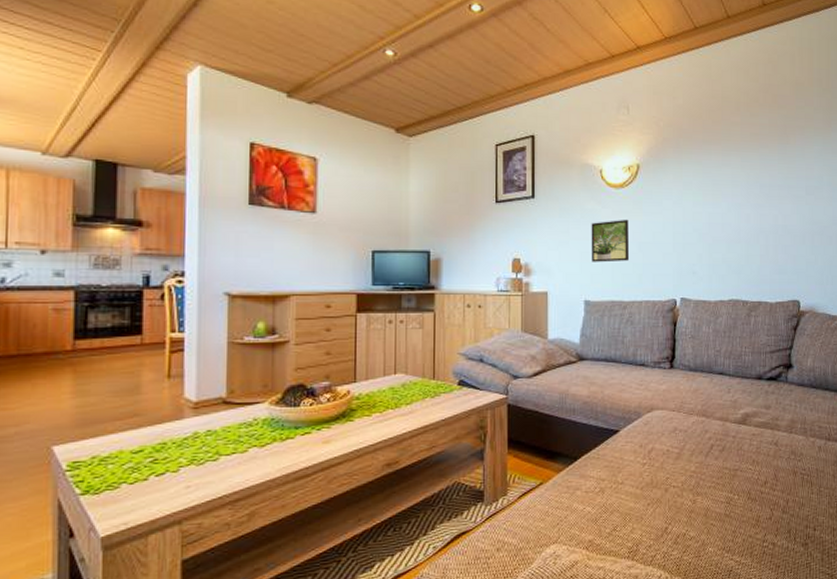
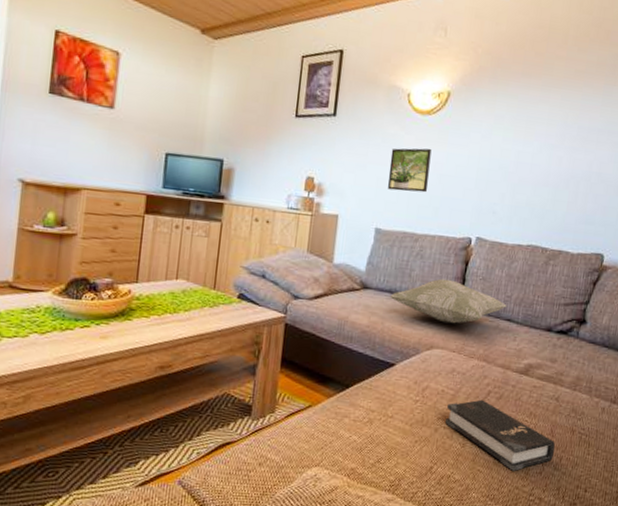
decorative pillow: none [606,341,717,384] -> present [390,278,507,324]
hardback book: none [674,454,781,520] -> present [445,399,555,471]

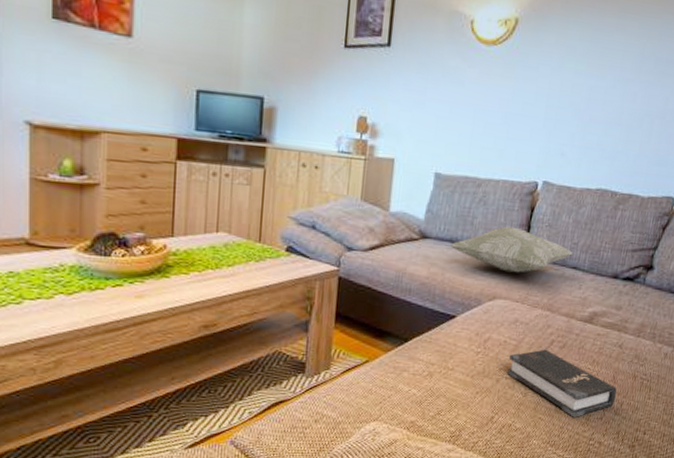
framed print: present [388,148,432,193] -> none [448,83,497,133]

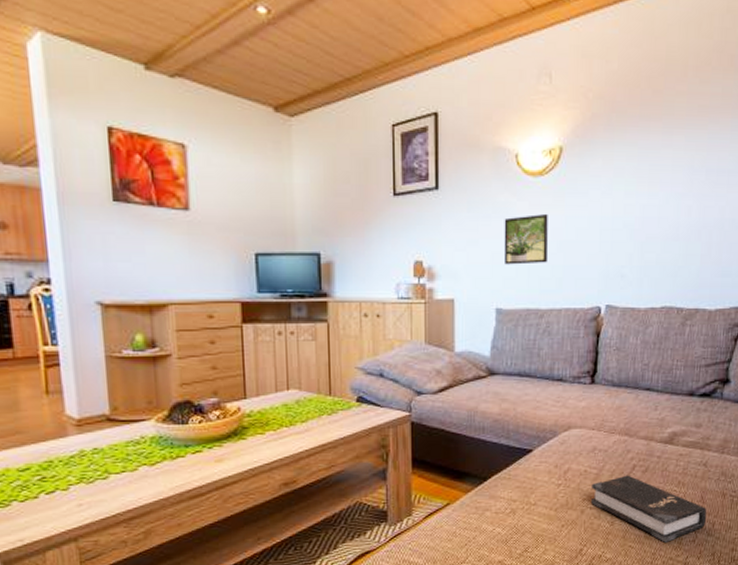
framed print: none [448,83,497,133] -> present [503,213,549,265]
decorative pillow: present [451,226,573,273] -> none [519,354,645,401]

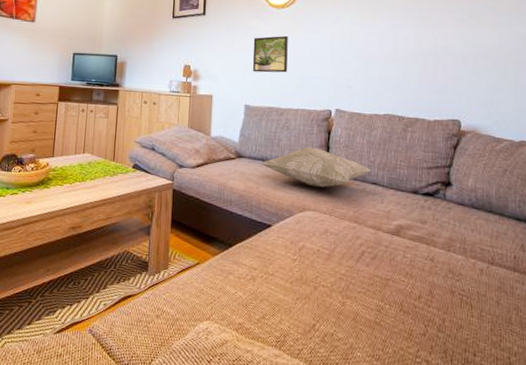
decorative pillow: none [519,354,645,401] -> present [262,147,371,188]
hardback book: present [591,475,707,542] -> none [324,259,437,332]

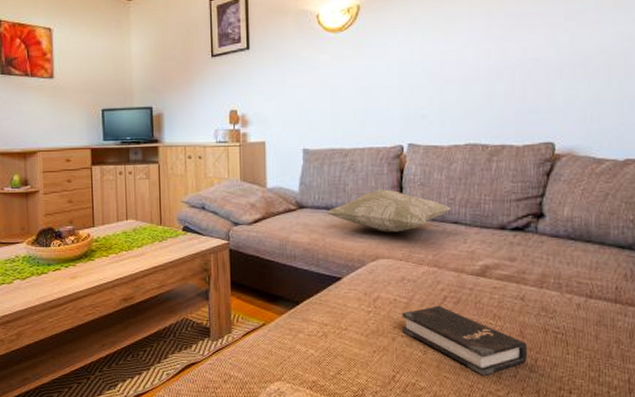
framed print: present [252,35,288,73] -> none [308,64,351,110]
hardback book: none [324,259,437,332] -> present [402,305,528,375]

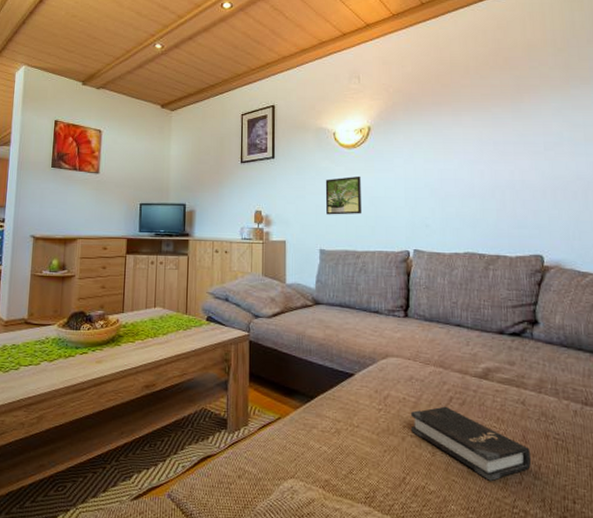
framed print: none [308,64,351,110] -> present [325,176,362,215]
decorative pillow: present [327,189,451,233] -> none [341,290,454,332]

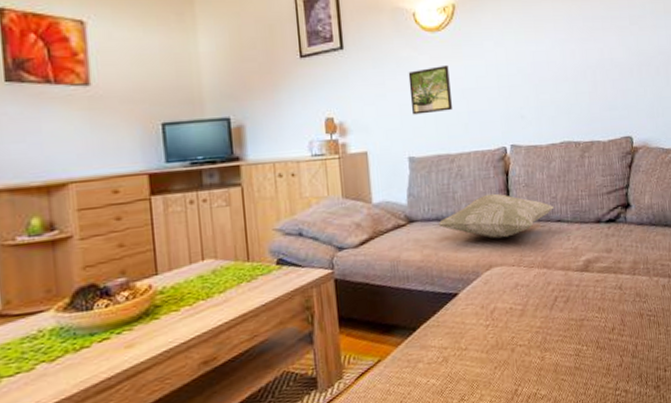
decorative pillow: none [341,290,454,332] -> present [438,193,554,239]
hardback book: present [411,406,532,481] -> none [519,307,629,371]

